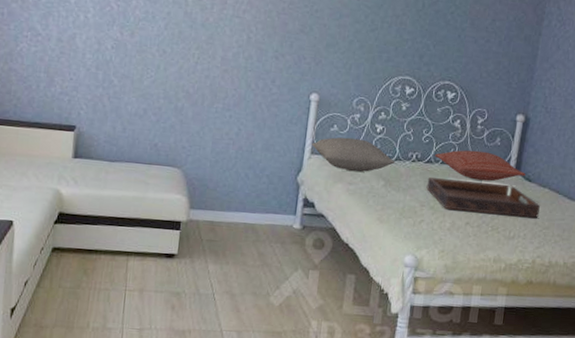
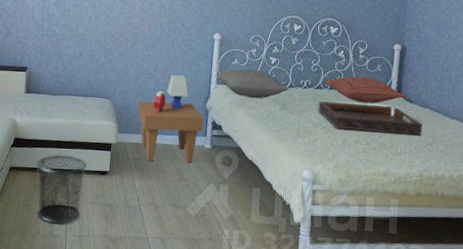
waste bin: none [86,234,151,316] -> present [37,155,87,225]
side table: none [213,141,295,245] -> present [137,75,204,162]

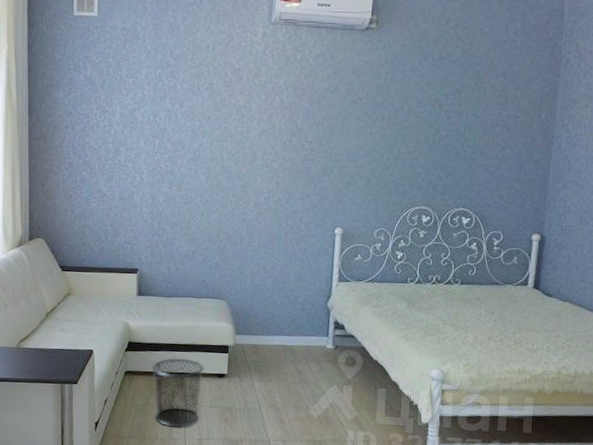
side table: present [137,75,204,162] -> none [255,273,326,363]
pillow: present [217,69,289,99] -> none [339,265,417,296]
serving tray: present [318,101,422,136] -> none [448,297,562,332]
pillow: present [323,76,406,104] -> none [453,270,545,298]

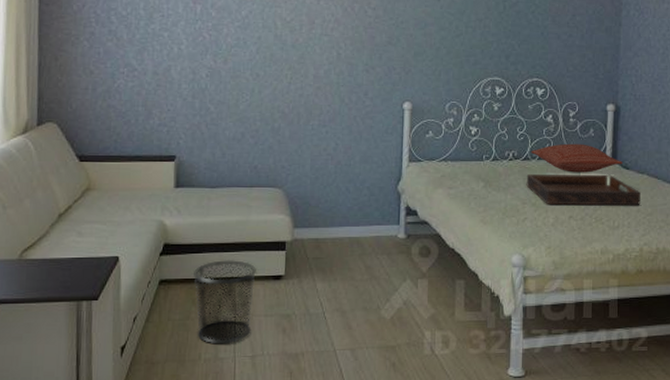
serving tray: none [448,297,562,332] -> present [526,174,641,206]
pillow: none [453,270,545,298] -> present [530,143,622,173]

